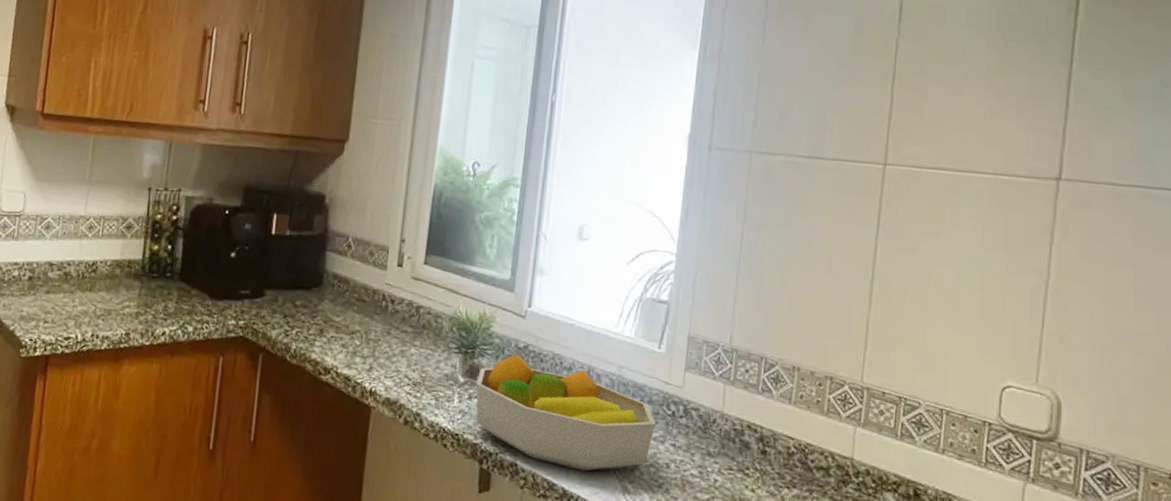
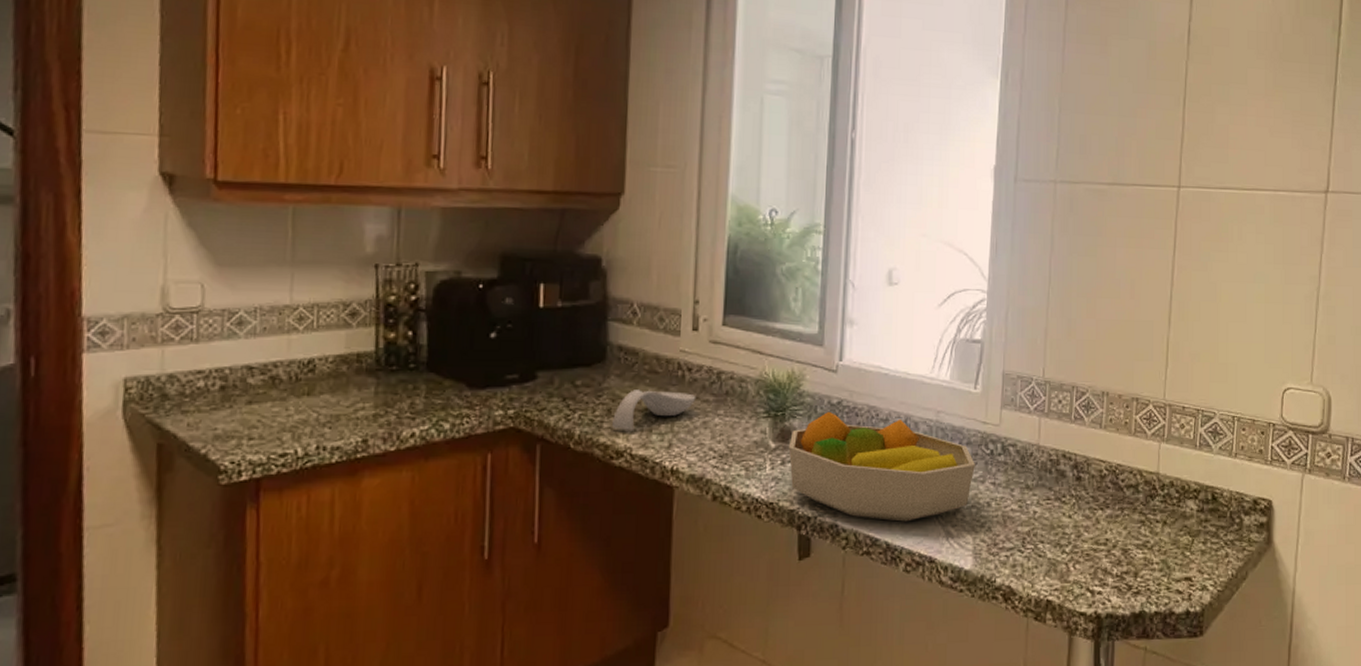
spoon rest: none [323,314,397,352] -> present [612,390,696,431]

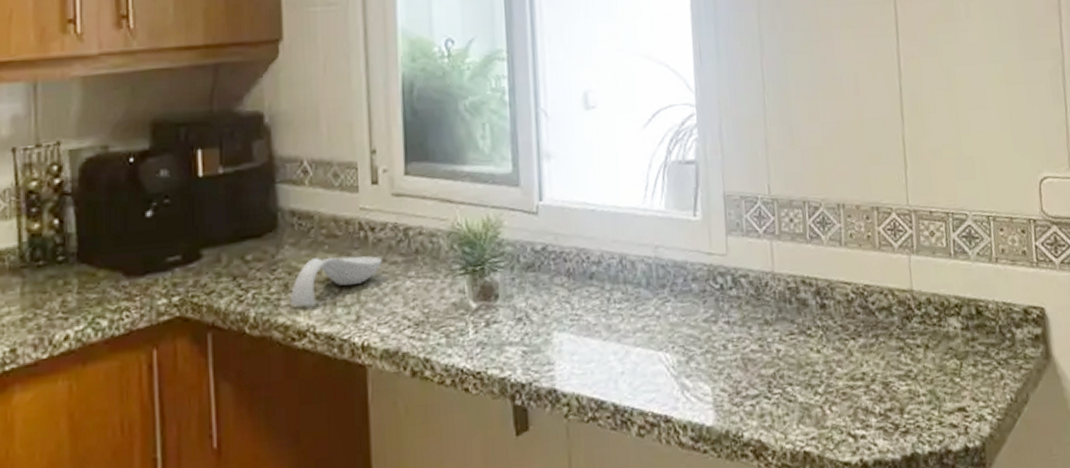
fruit bowl: present [788,411,975,522] -> none [491,259,705,379]

